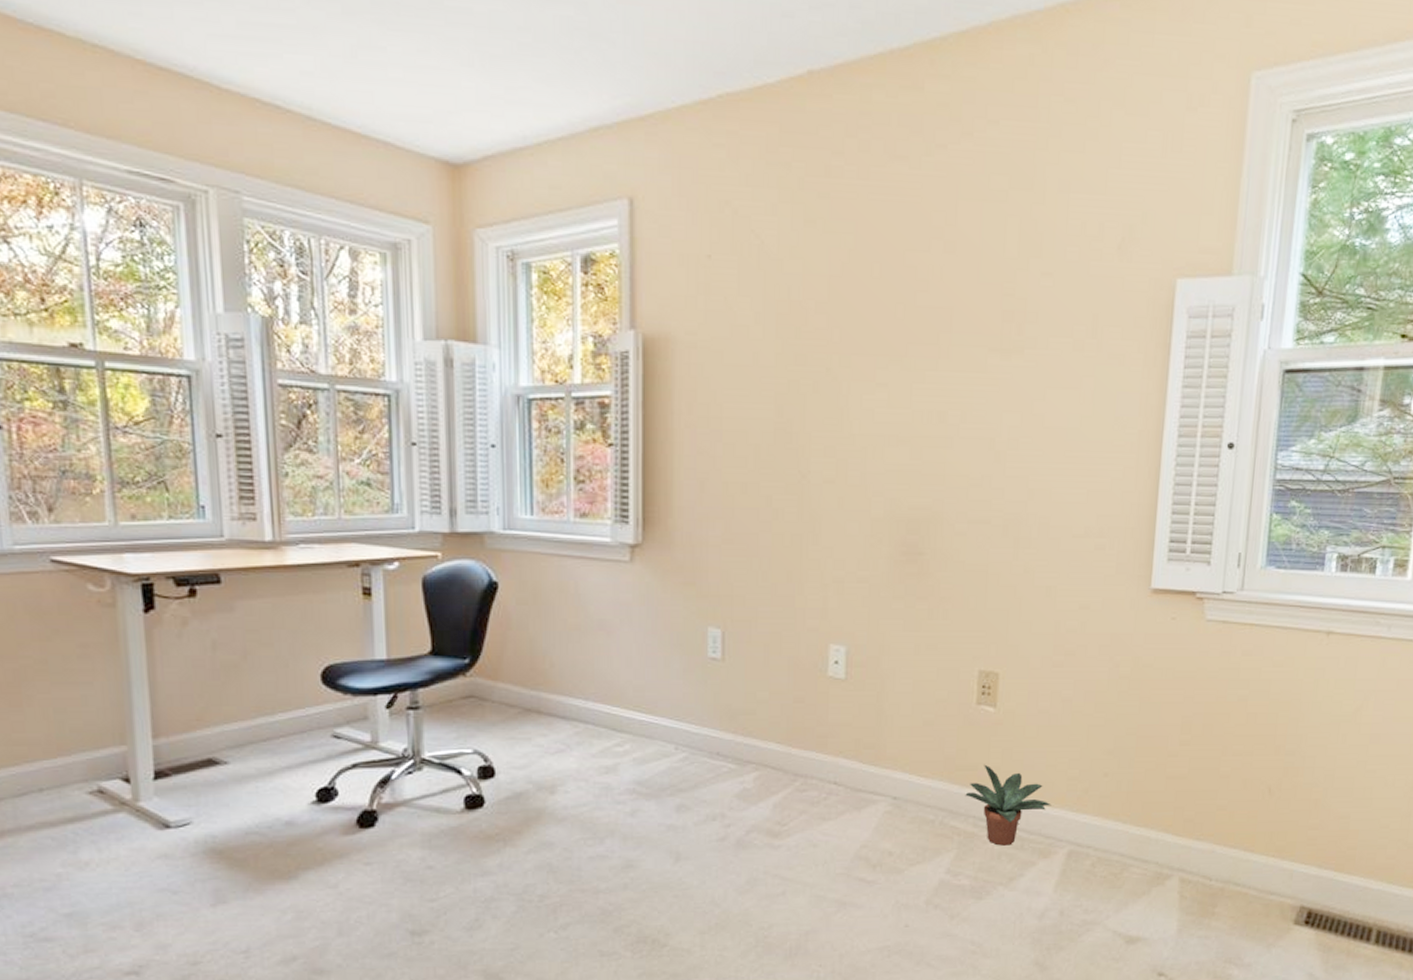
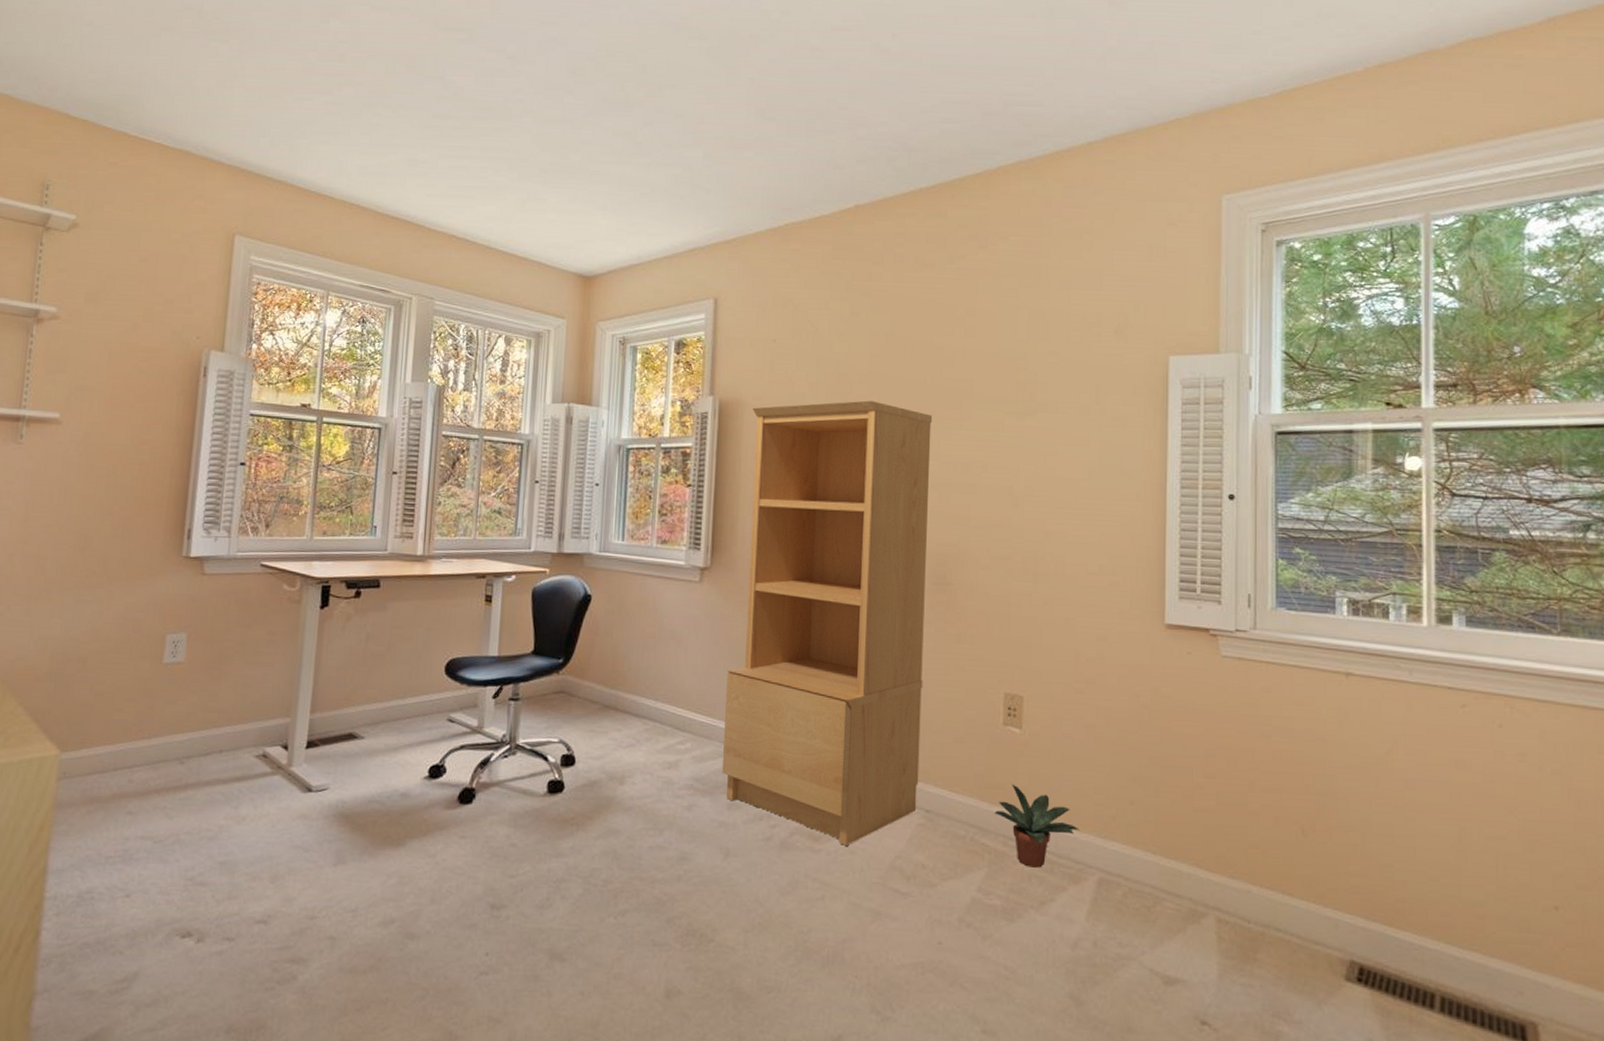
bookcase: none [667,334,903,839] -> present [721,400,932,846]

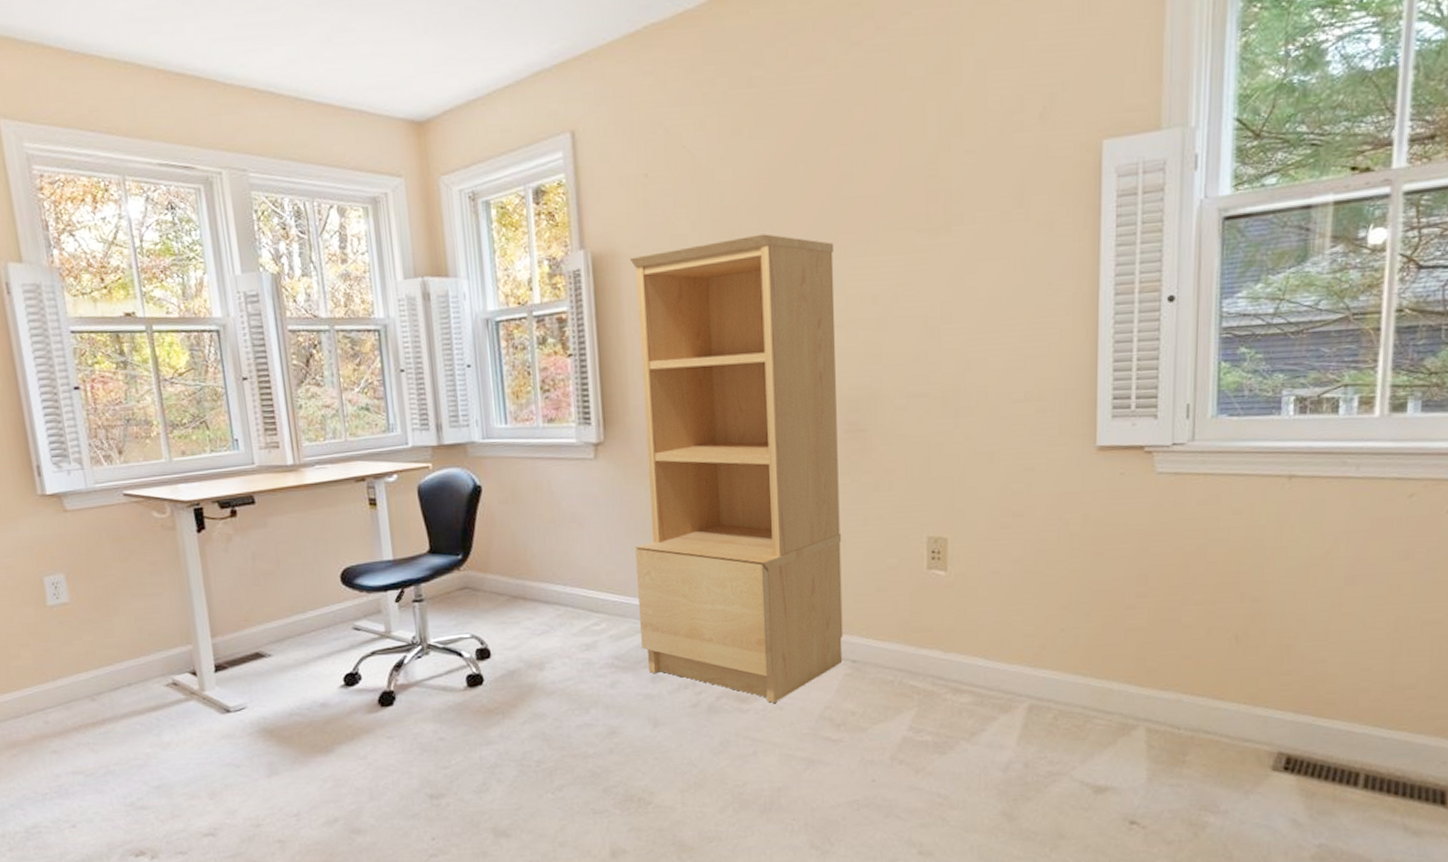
potted plant: present [995,783,1080,868] -> none [922,625,1009,703]

